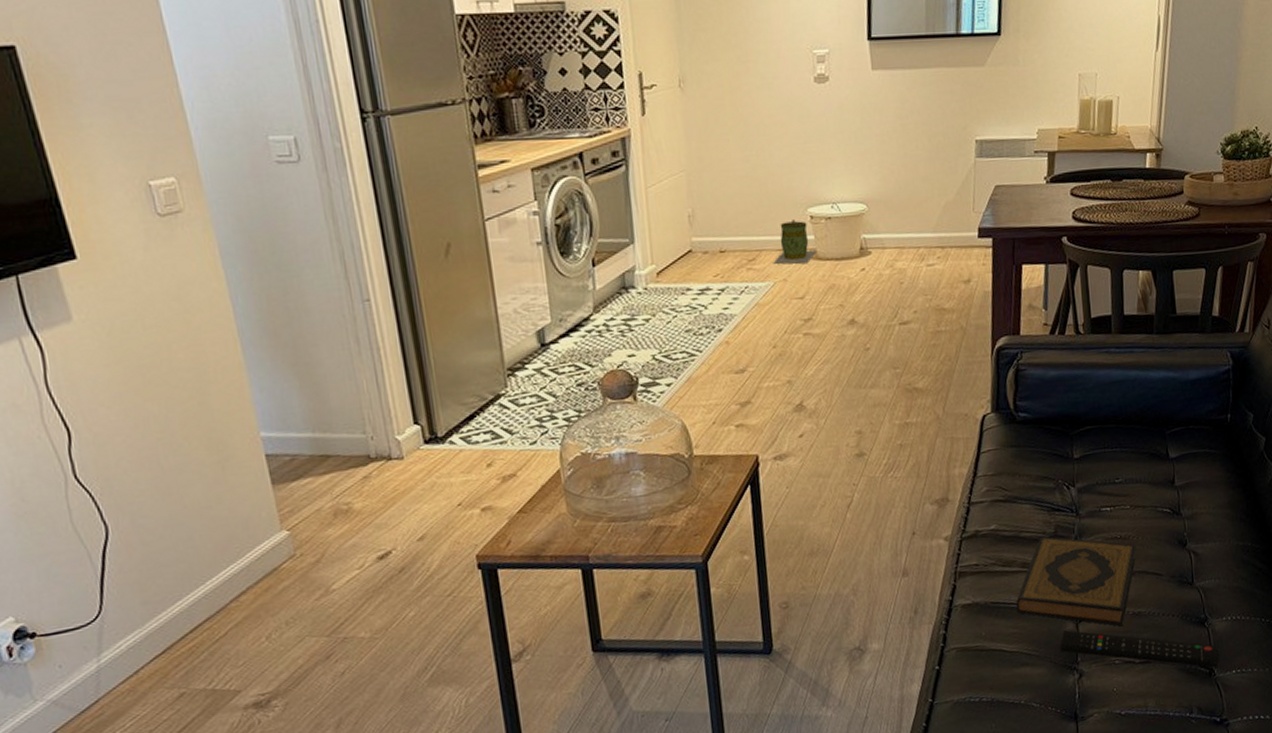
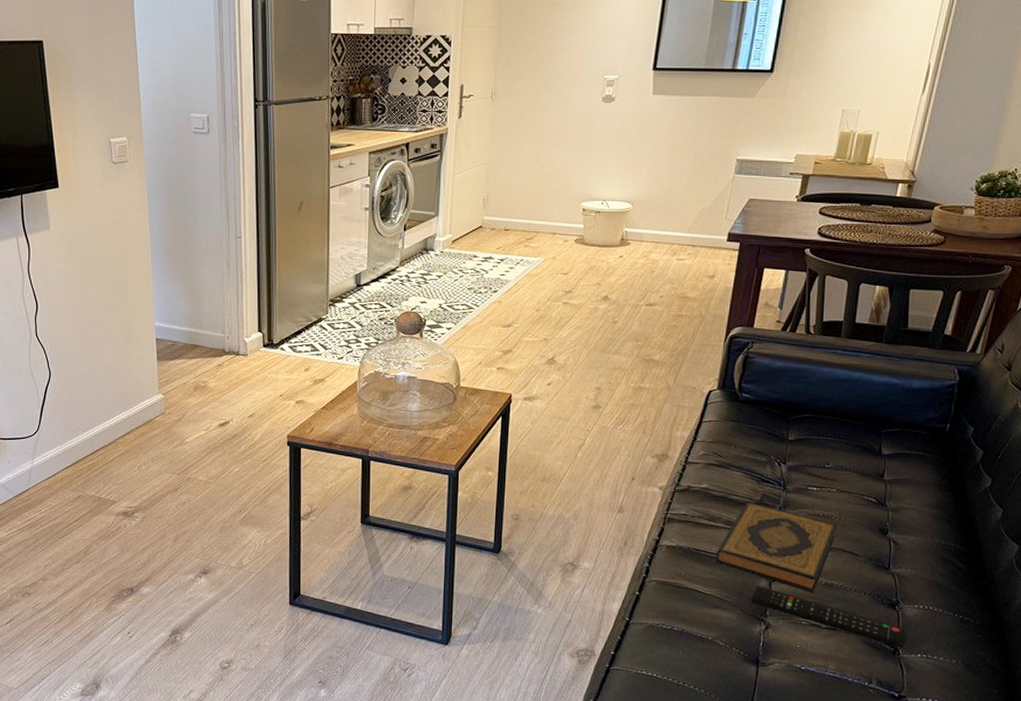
trash can: present [773,220,817,265] -> none [546,210,585,247]

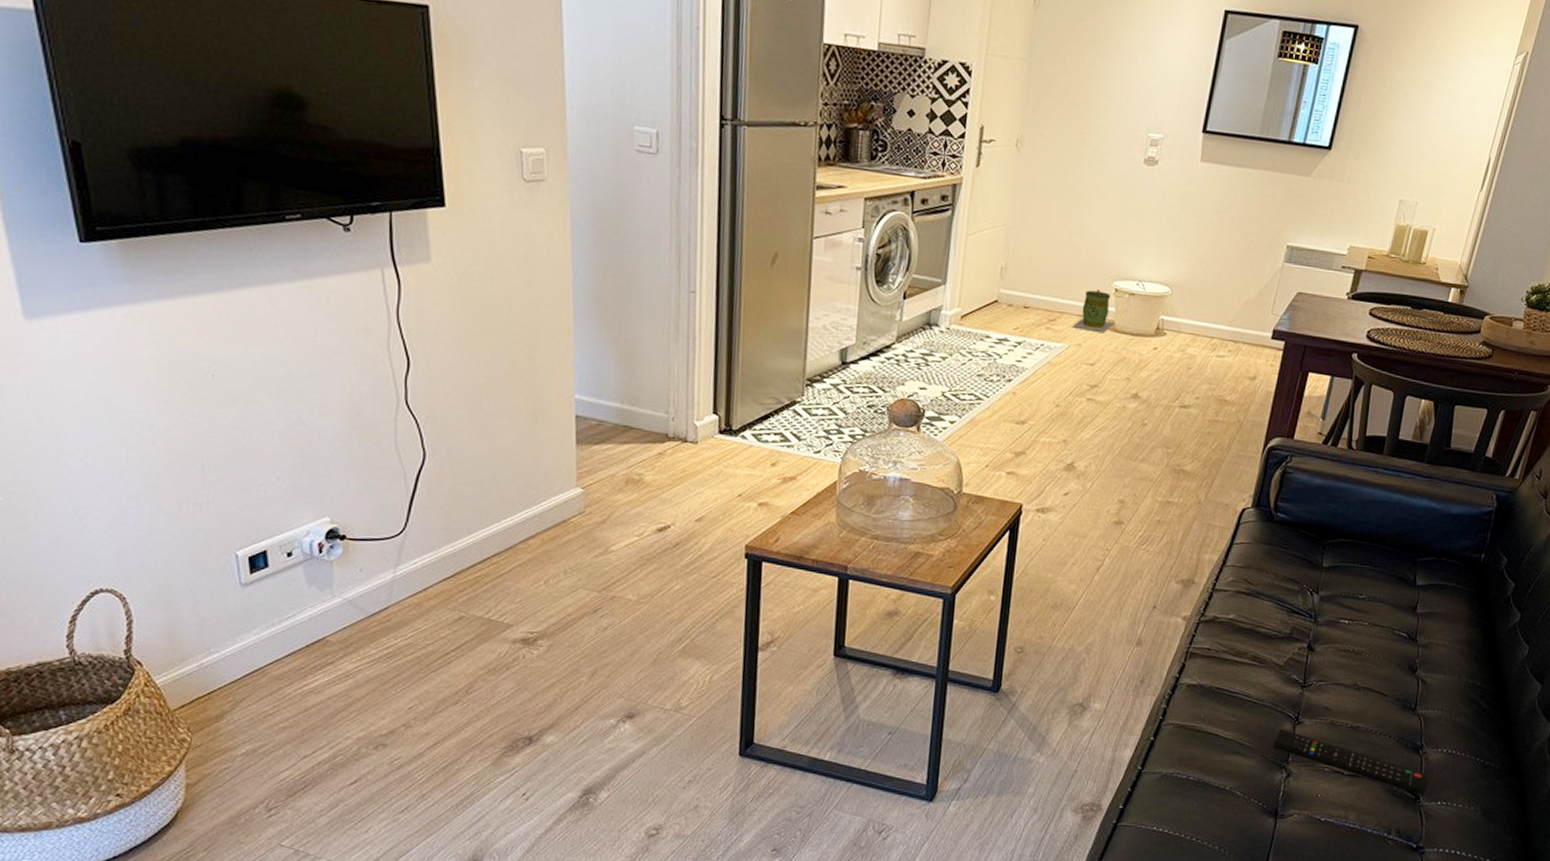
trash can: none [546,210,585,247] -> present [1071,290,1116,334]
hardback book: present [715,501,837,593] -> none [1238,635,1367,737]

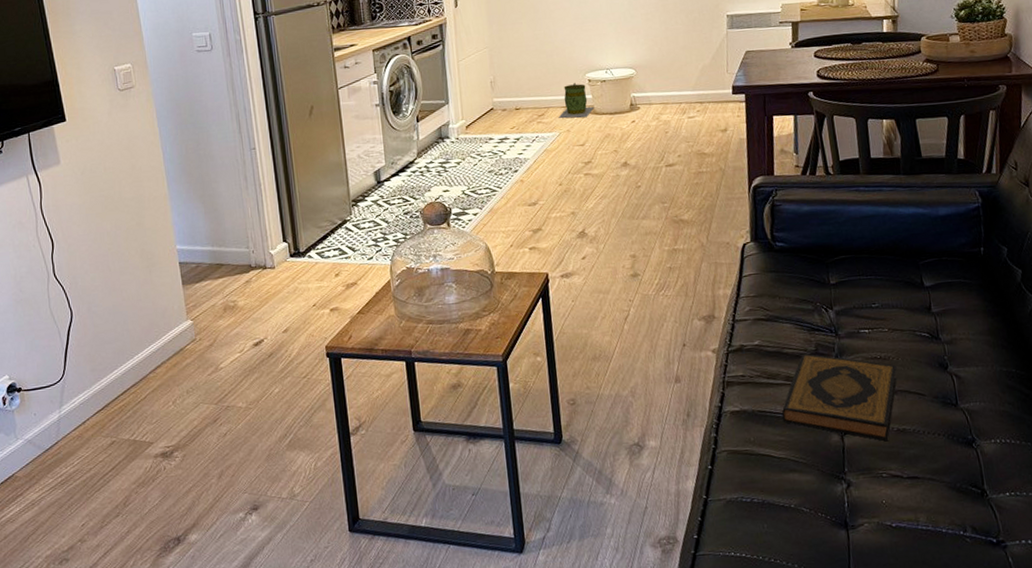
hardback book: none [1238,635,1367,737] -> present [781,353,897,442]
remote control: present [1273,729,1429,795] -> none [826,441,992,489]

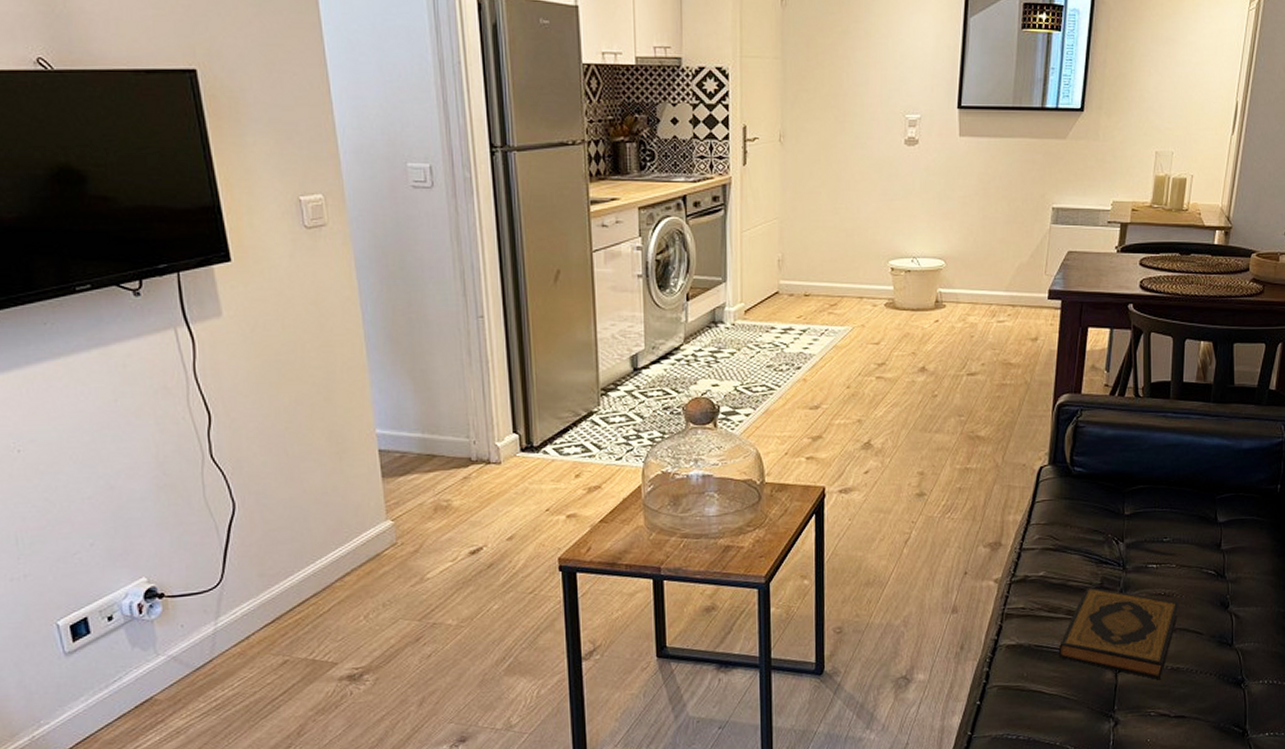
trash can: present [558,83,595,119] -> none [853,270,895,312]

